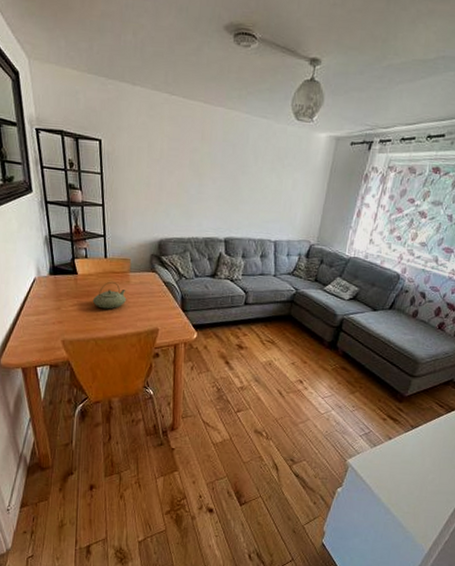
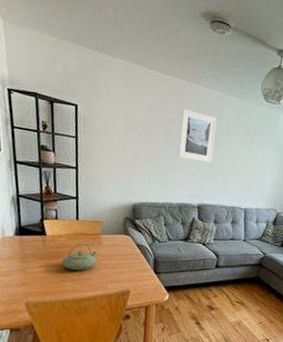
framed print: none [202,135,244,193] -> present [177,108,218,163]

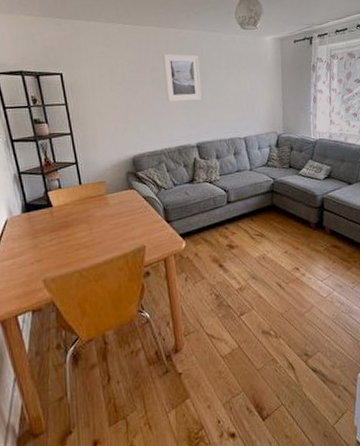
teapot: present [61,243,98,271] -> none [71,206,108,237]

